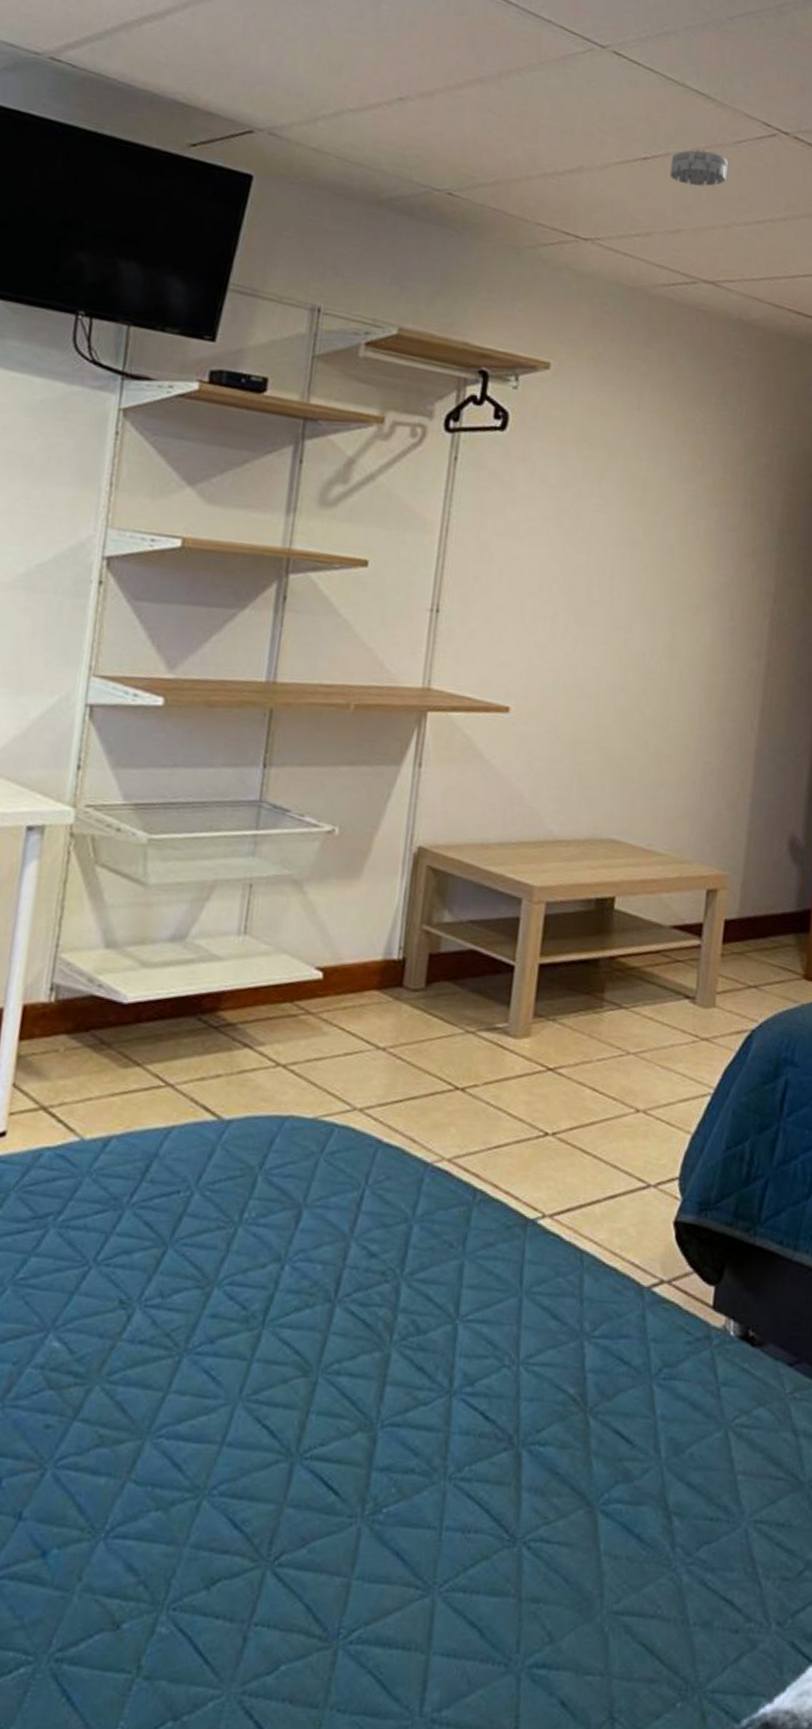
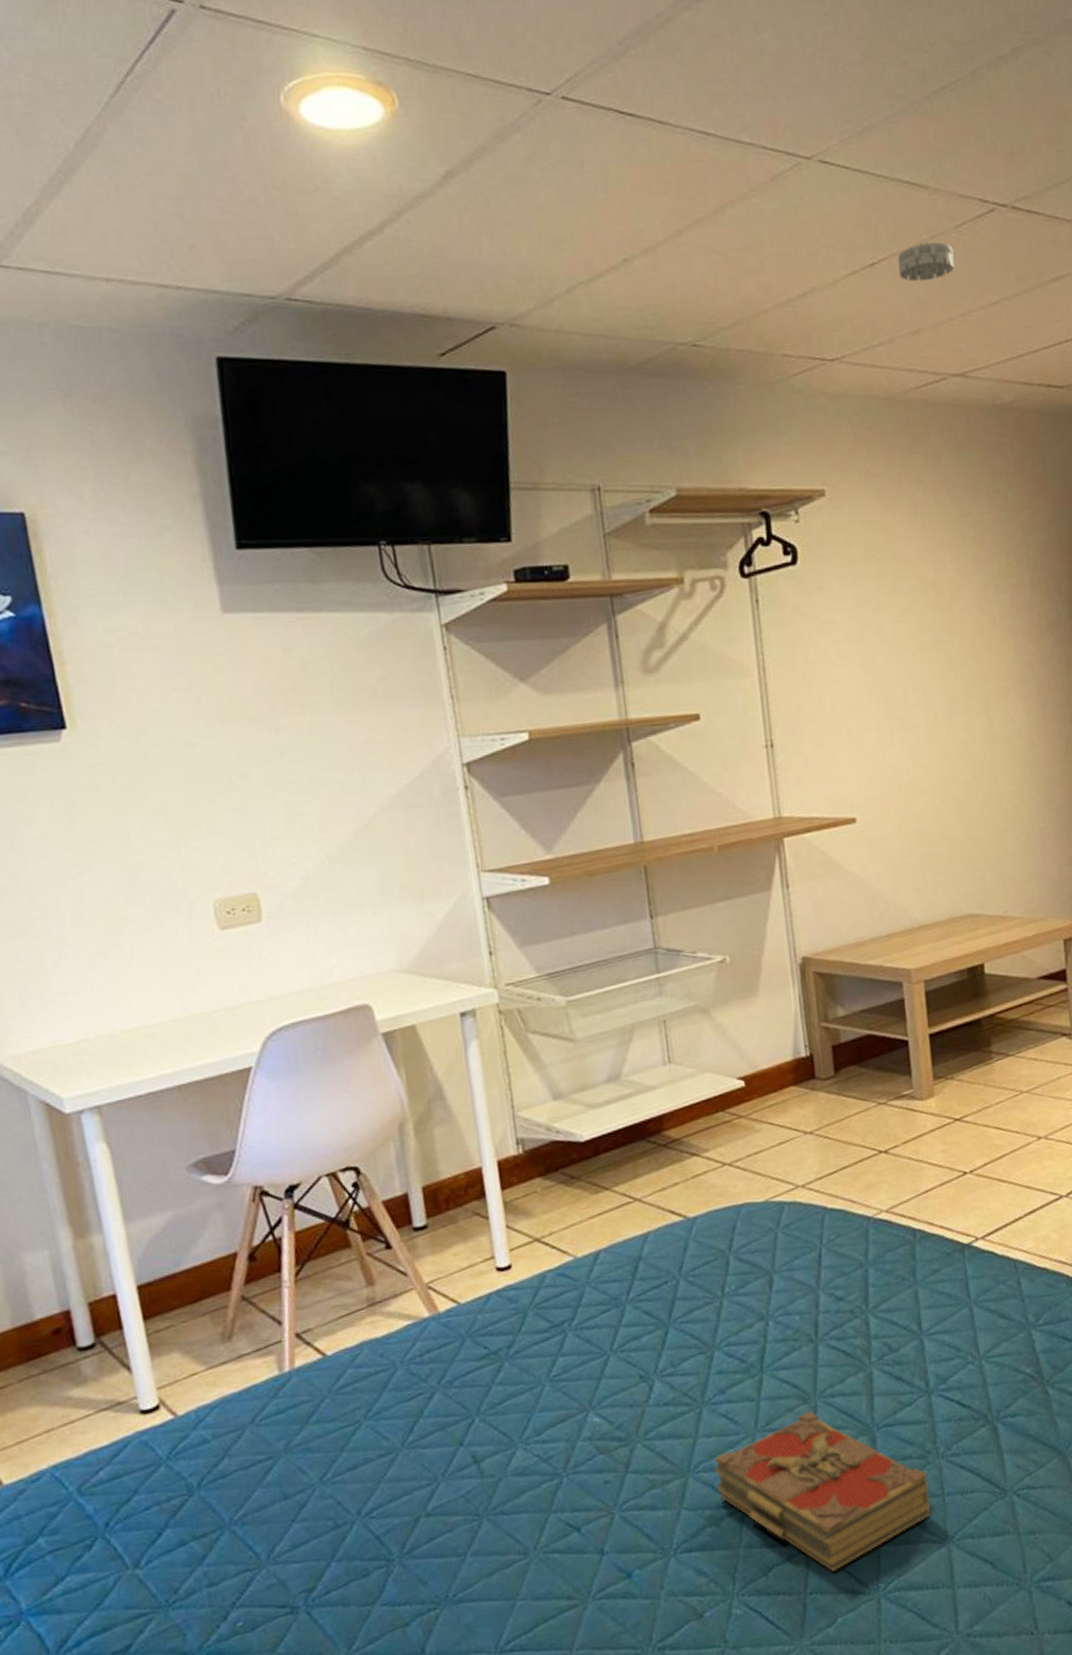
book: none [175,1387,428,1601] -> present [714,1411,931,1572]

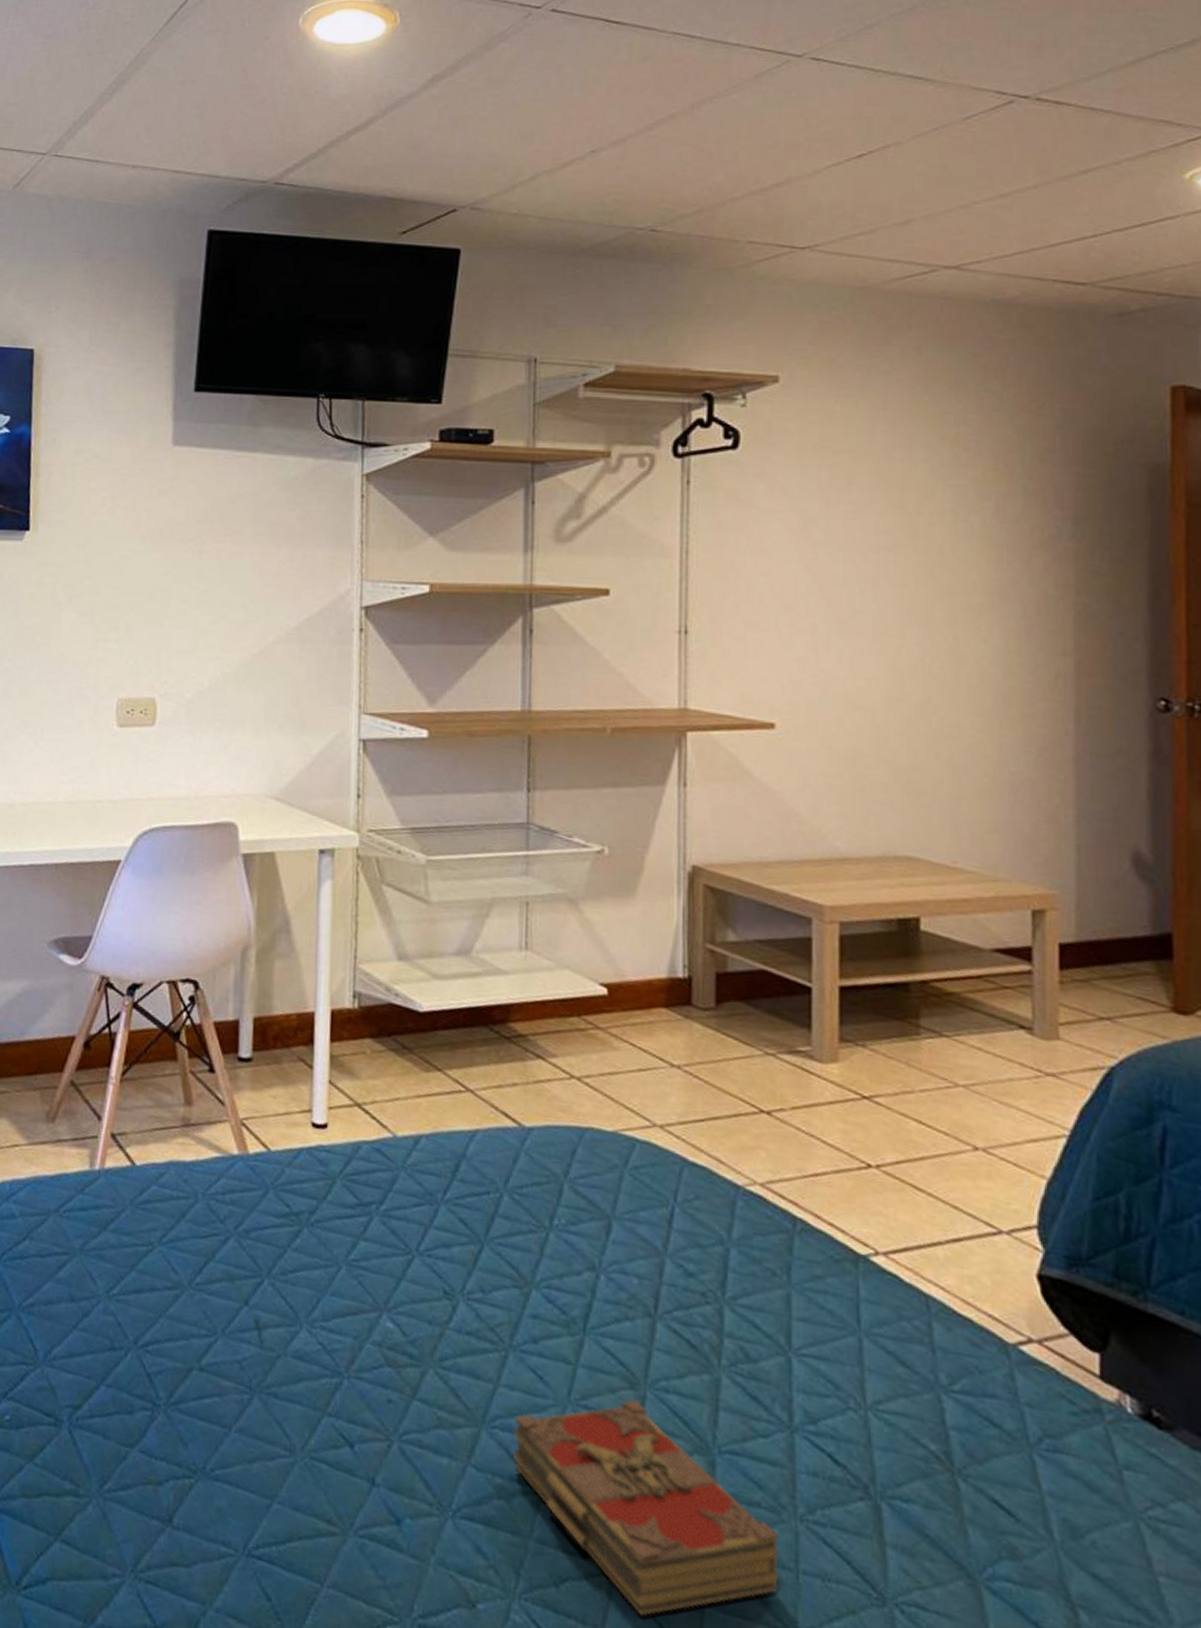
smoke detector: present [897,242,955,282] -> none [890,134,959,173]

